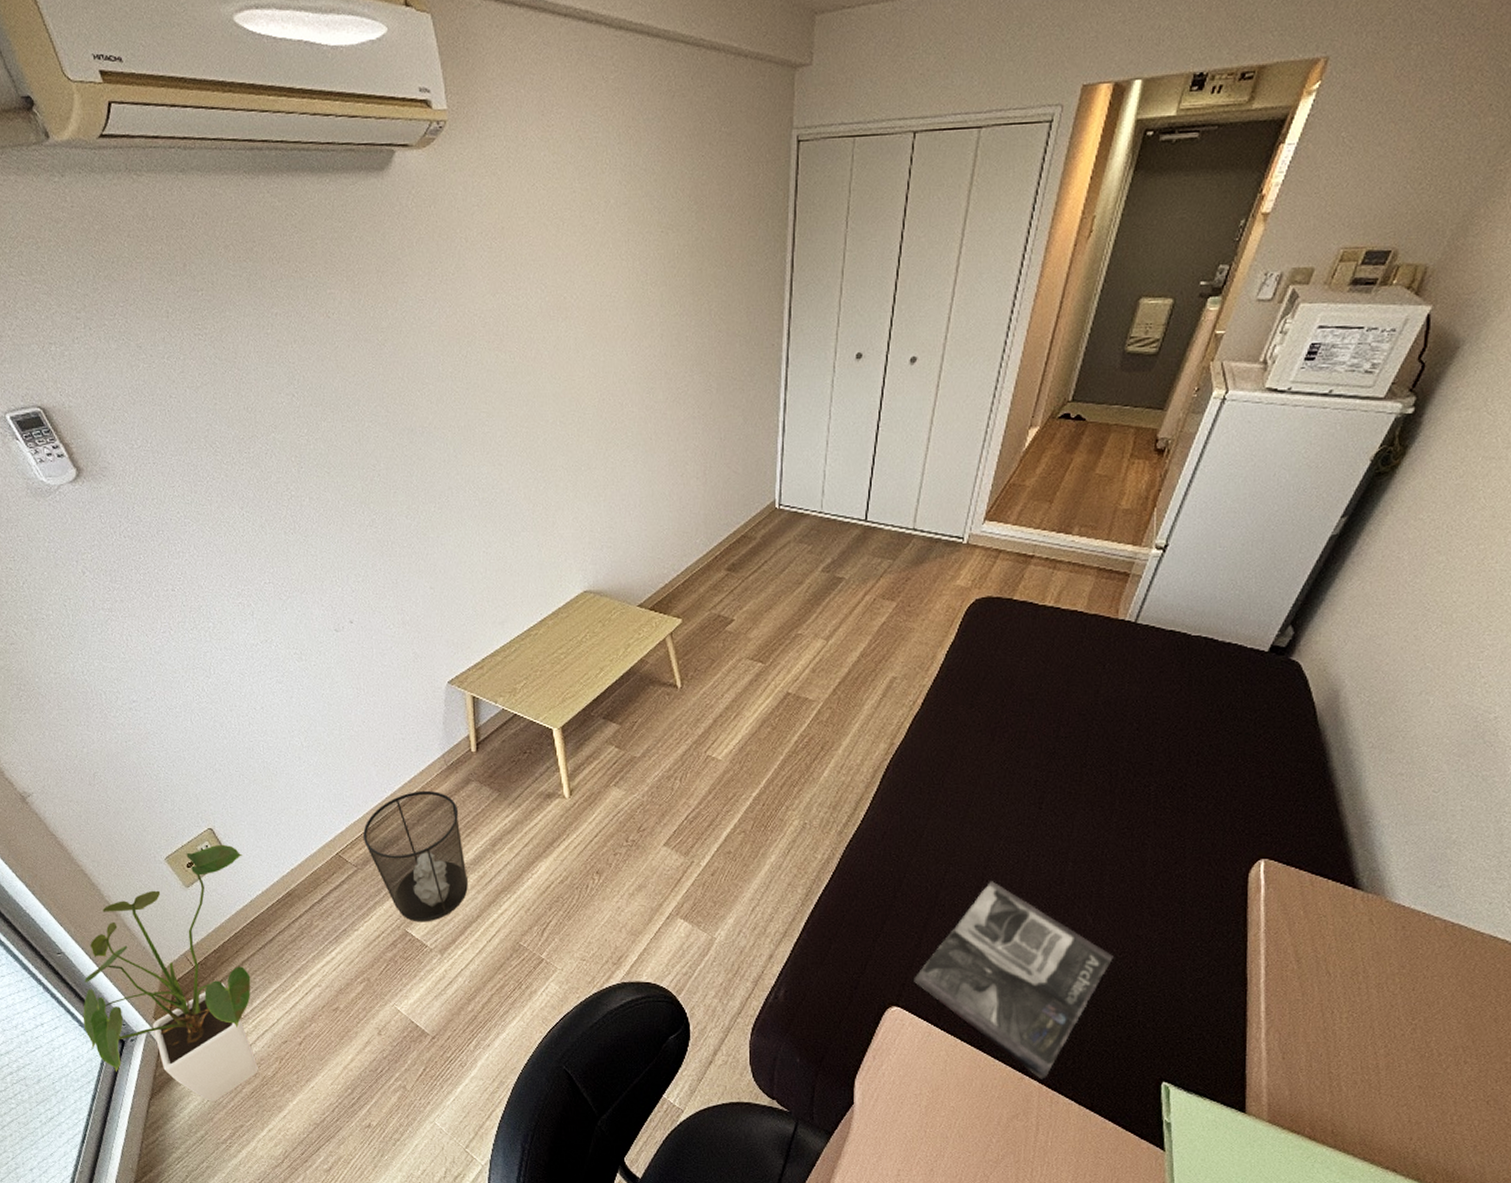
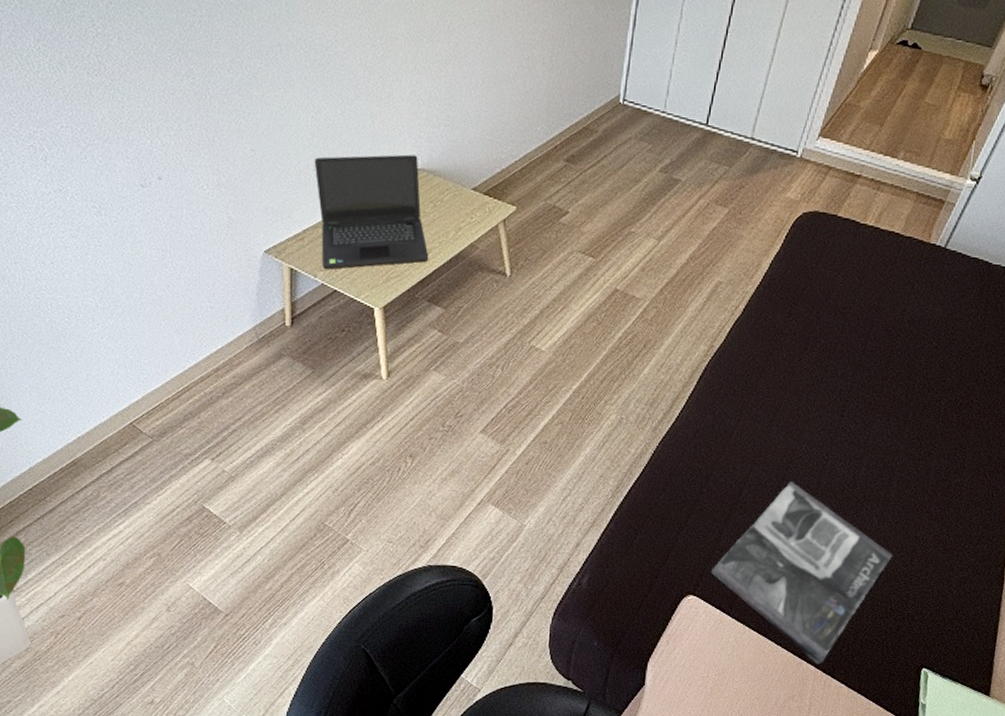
waste bin: present [363,790,468,922] -> none [162,362,273,499]
laptop: none [489,578,601,694] -> present [315,154,429,269]

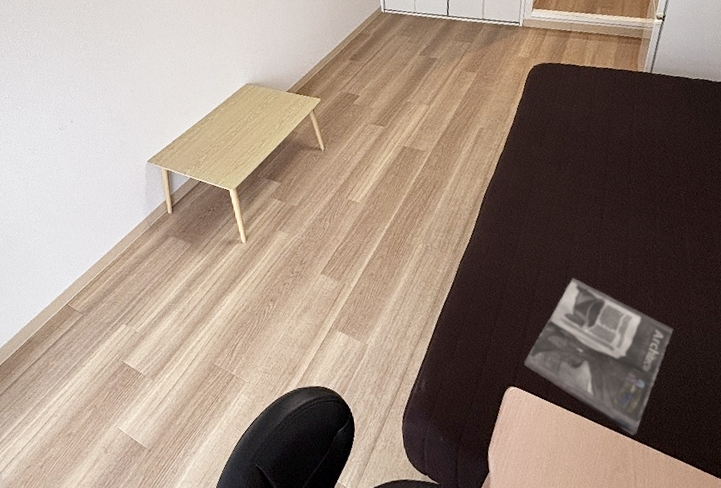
laptop: present [315,154,429,269] -> none [175,74,264,167]

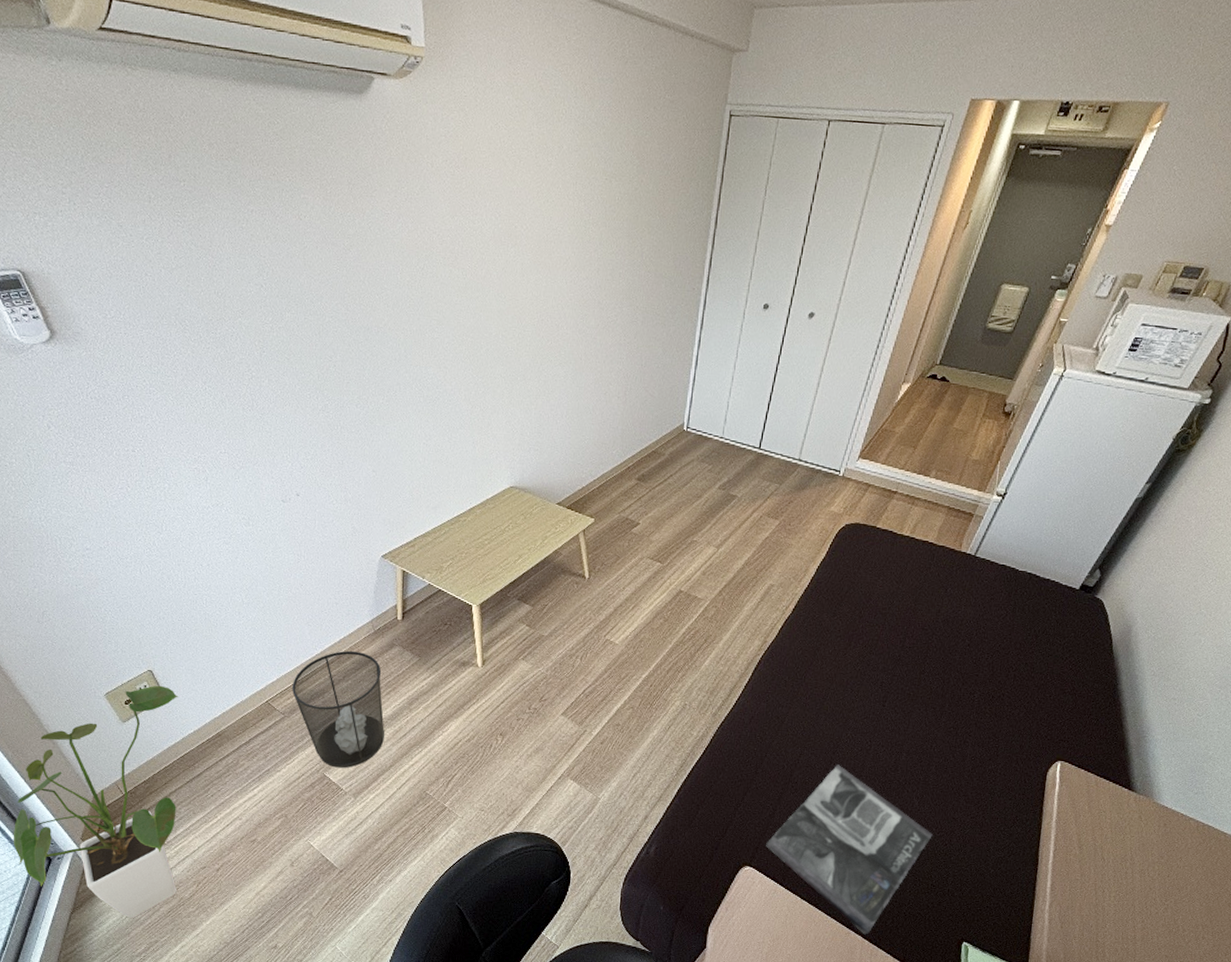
waste bin: none [87,247,171,355] -> present [292,650,384,768]

